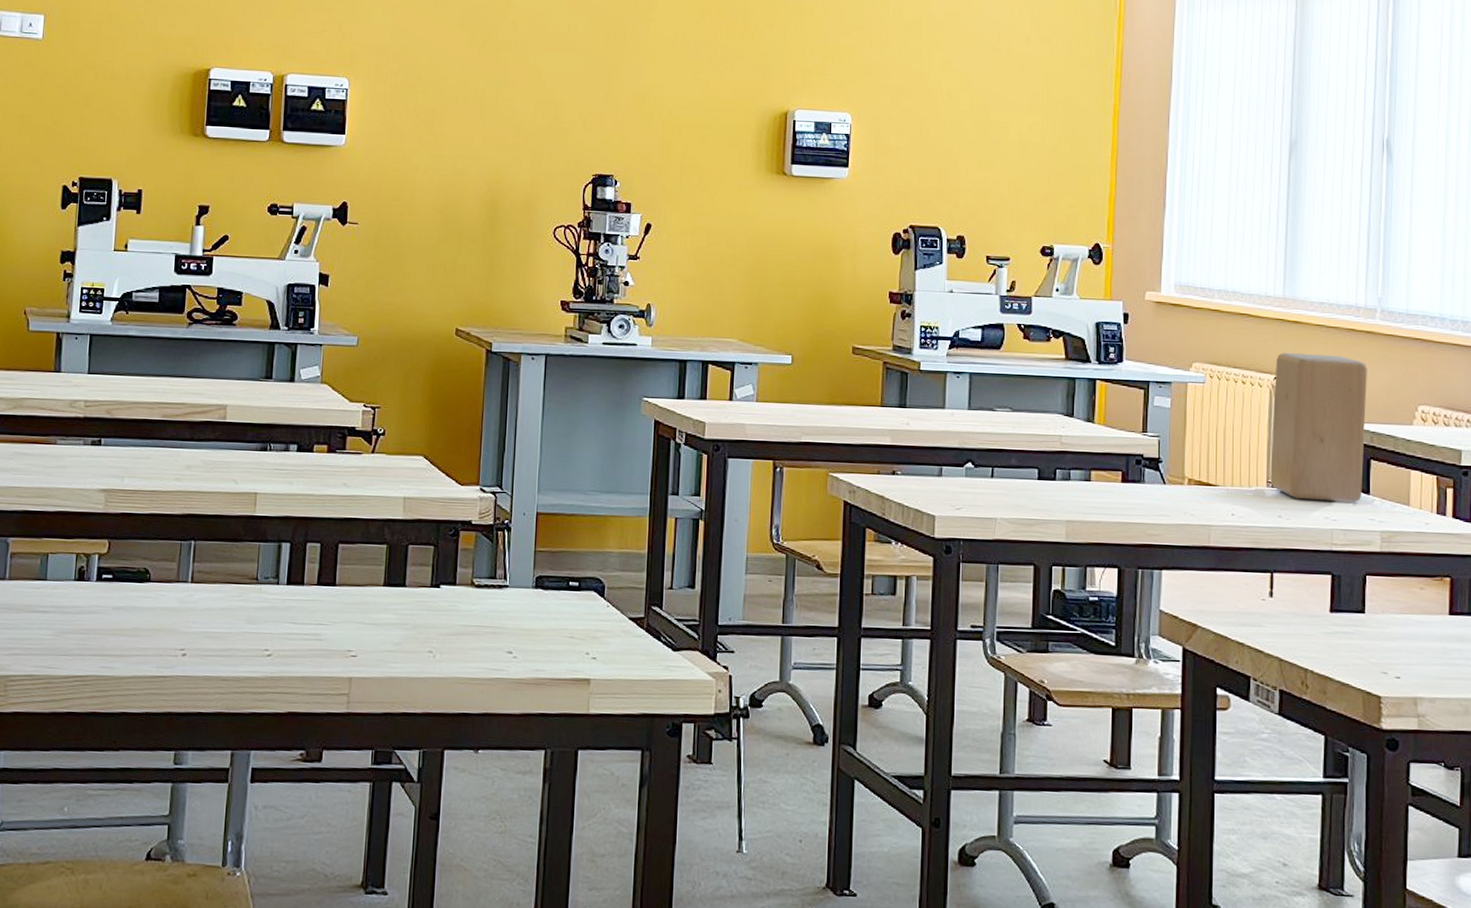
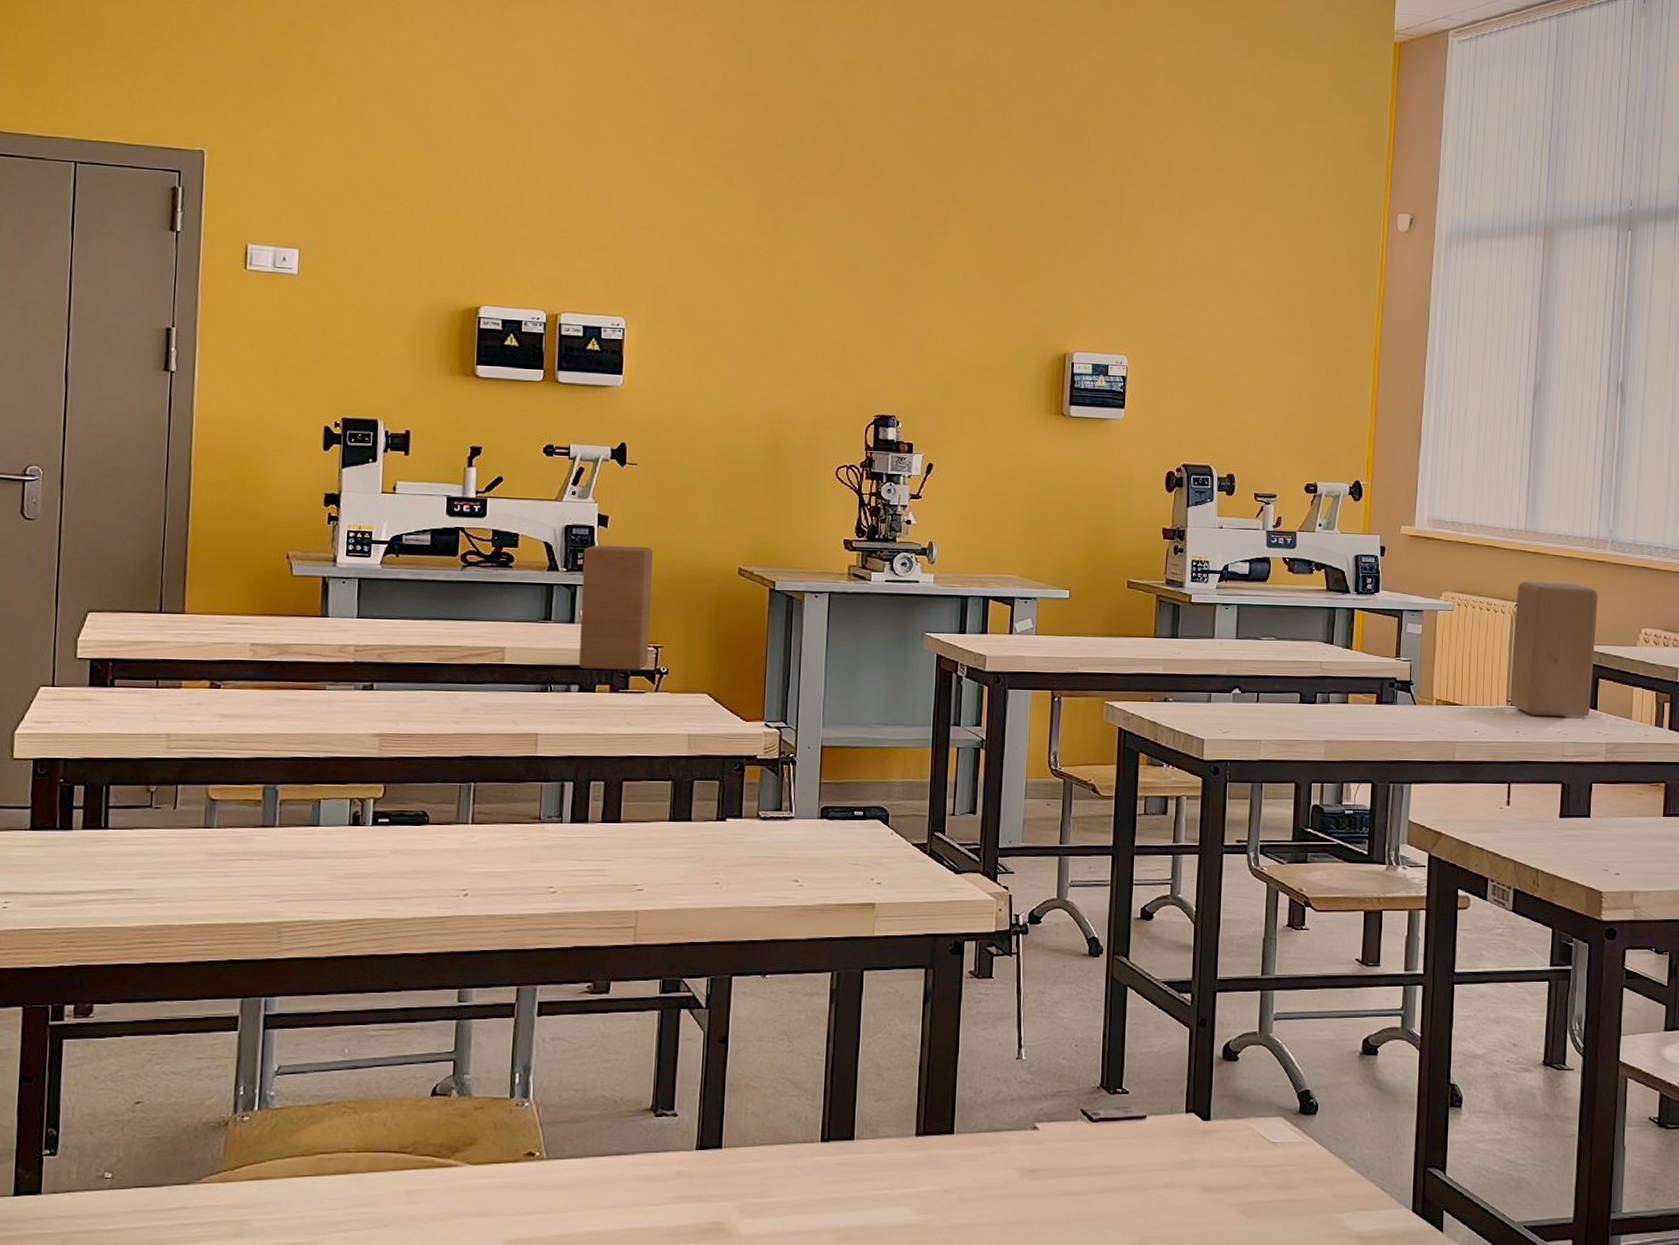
wooden block: none [298,303,372,432] -> present [579,545,653,671]

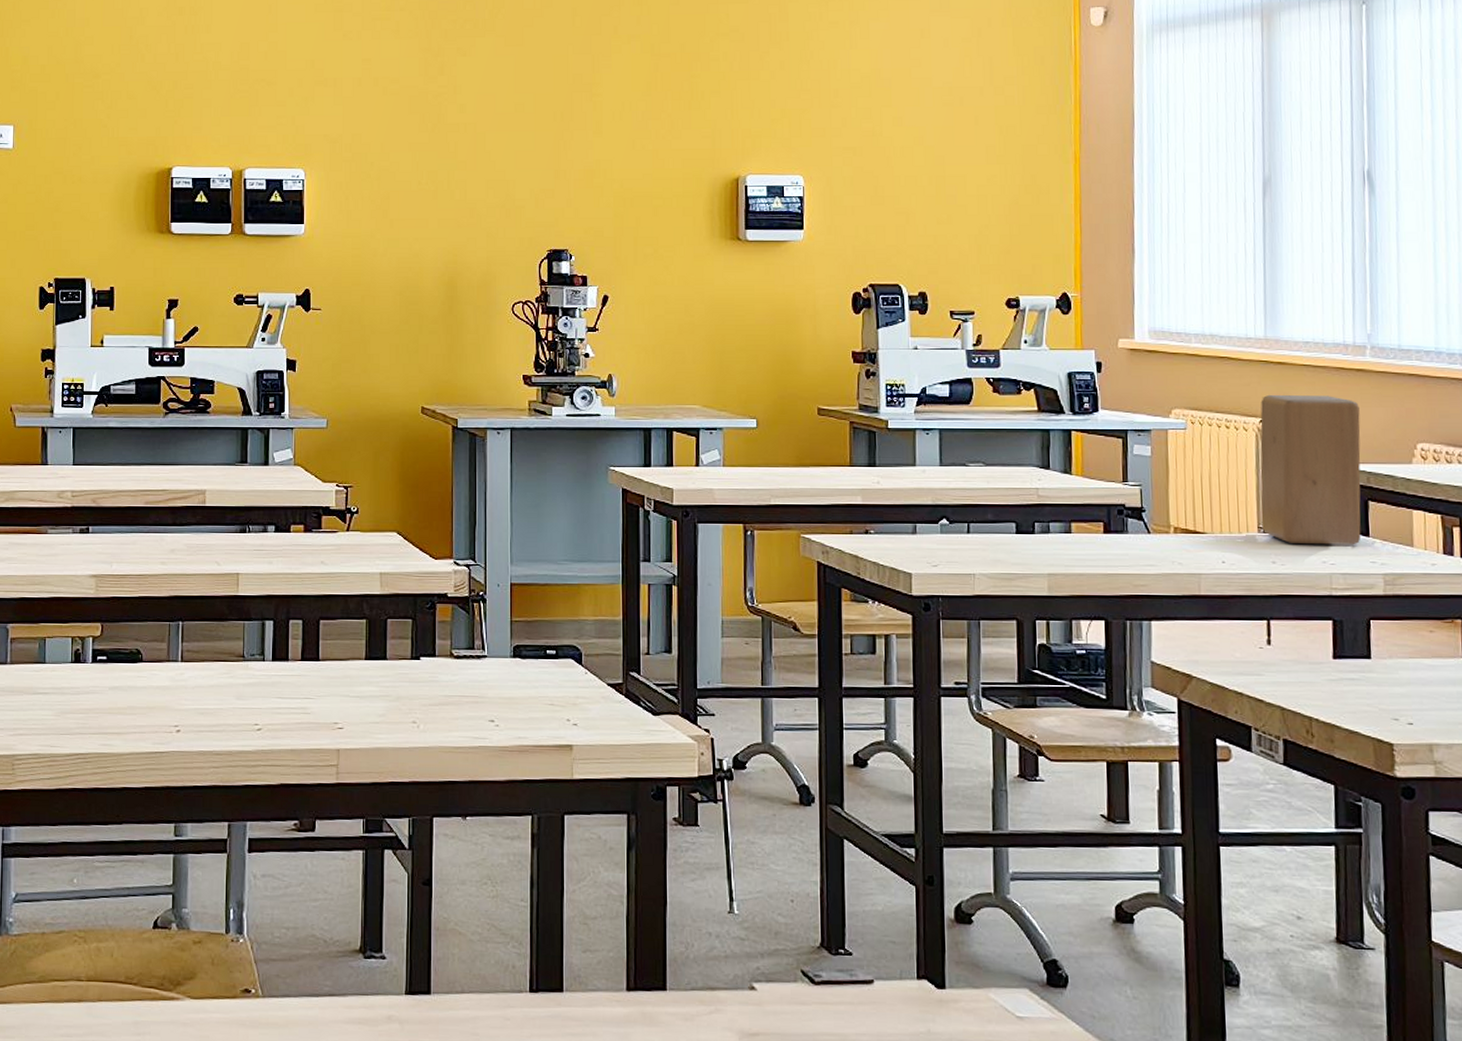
wooden block: present [579,545,653,671] -> none [274,389,340,511]

